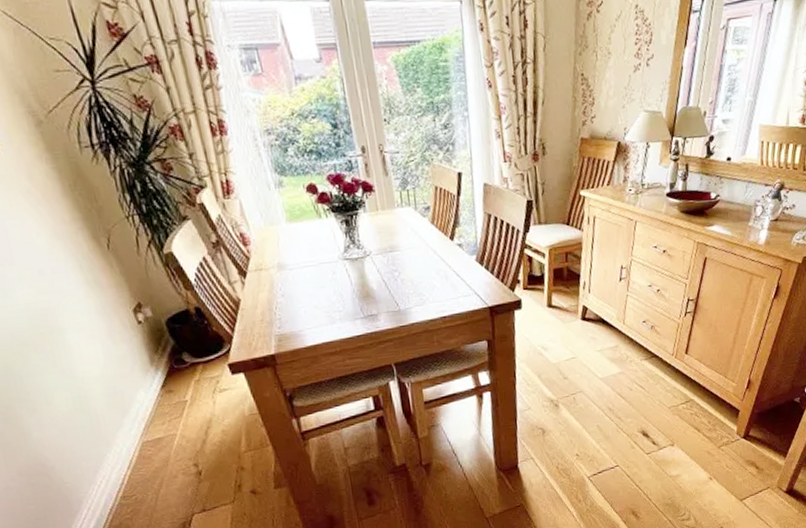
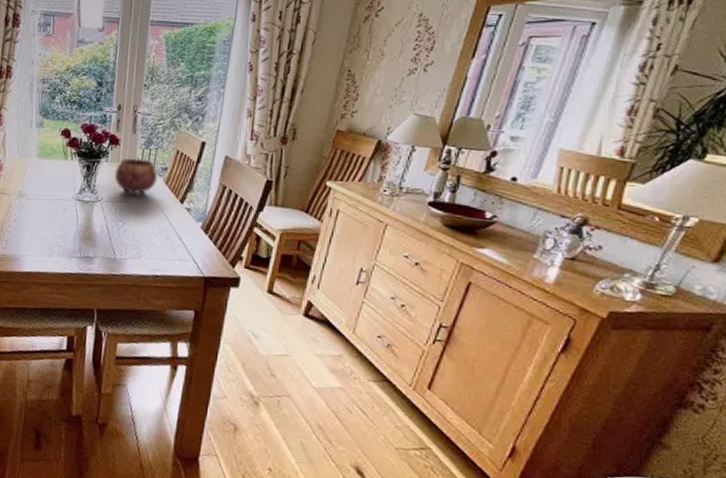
bowl: none [376,202,423,244] -> present [114,158,158,197]

